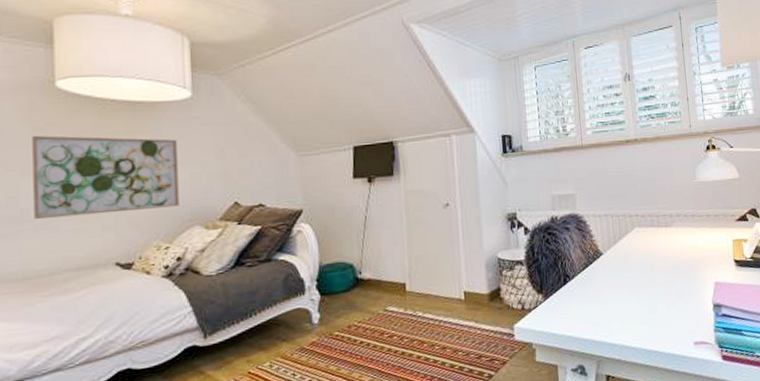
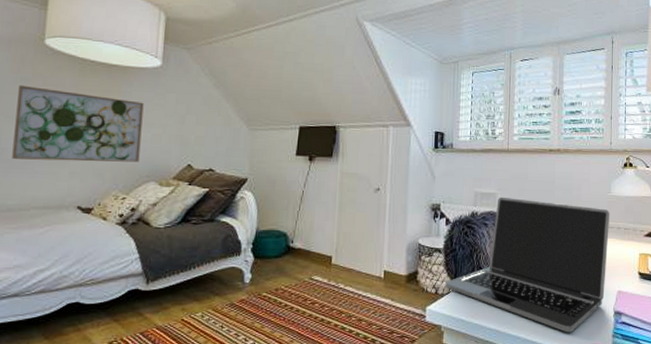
laptop: none [531,197,701,334] -> present [445,196,610,333]

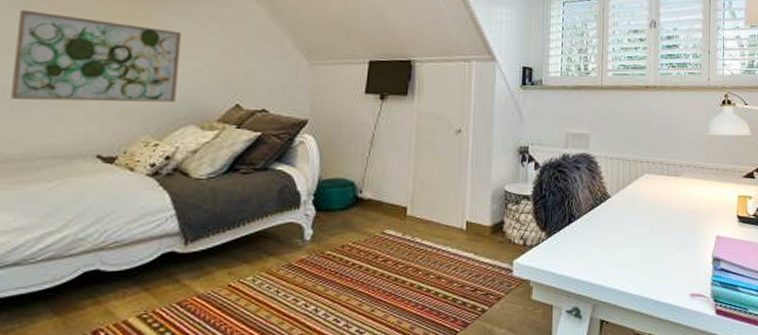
laptop: present [445,196,610,333] -> none [534,137,709,283]

